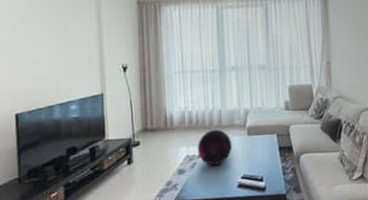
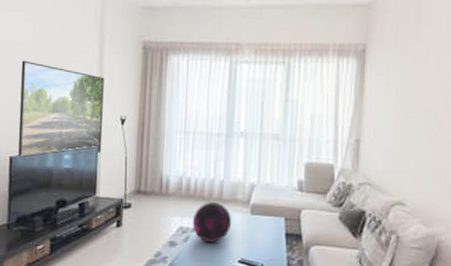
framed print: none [20,22,107,112] -> present [18,60,105,156]

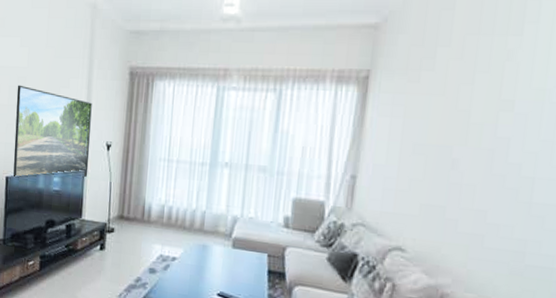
decorative orb: present [192,201,232,243] -> none [172,232,213,274]

